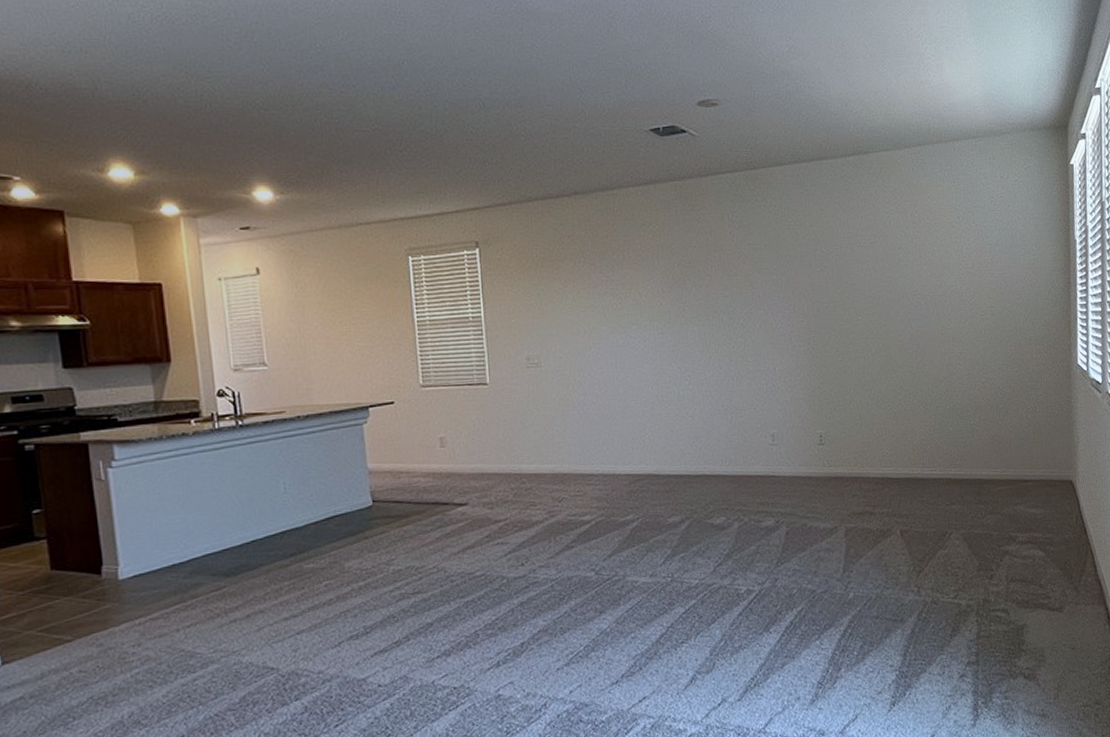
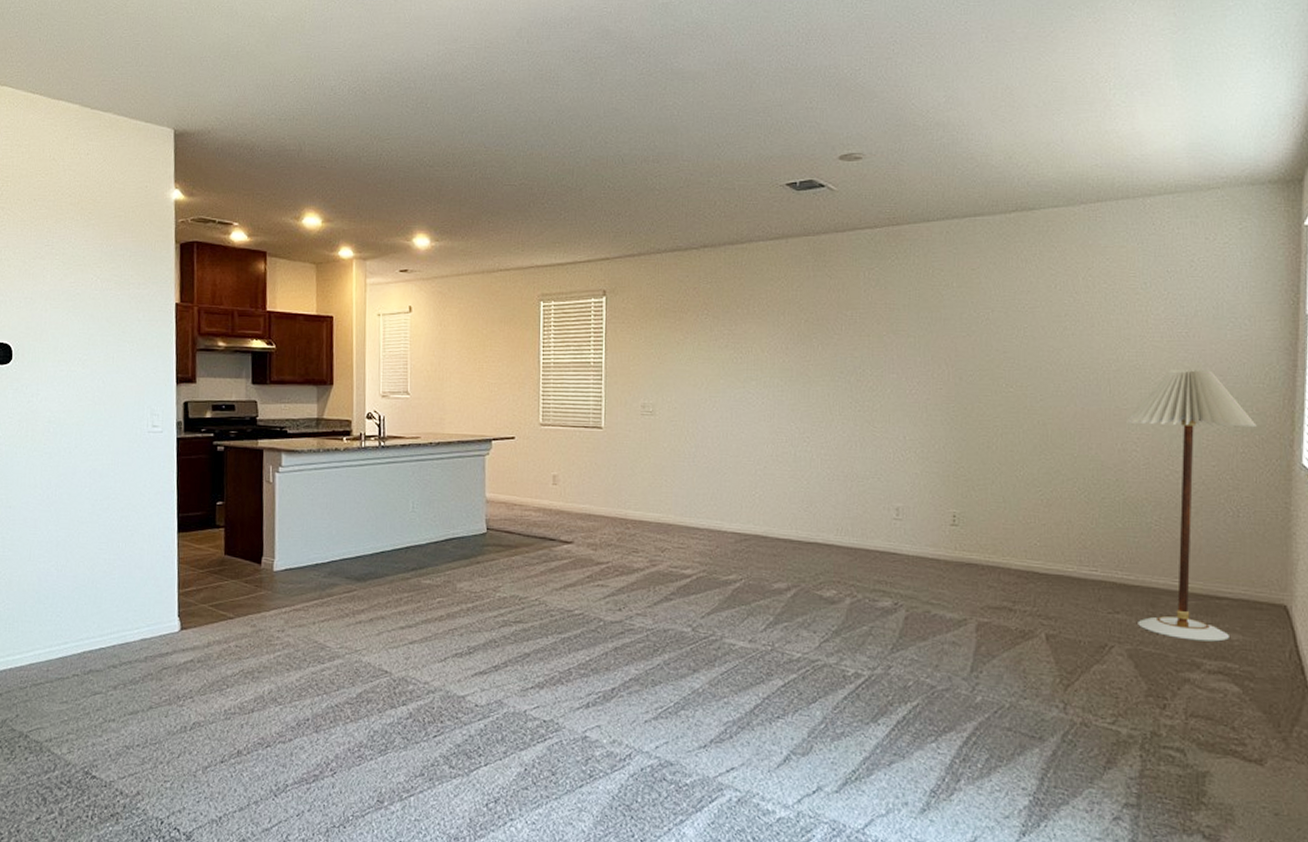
floor lamp: none [950,291,1045,519] -> present [1125,370,1257,642]

